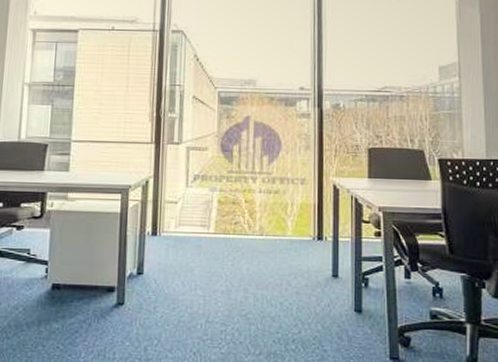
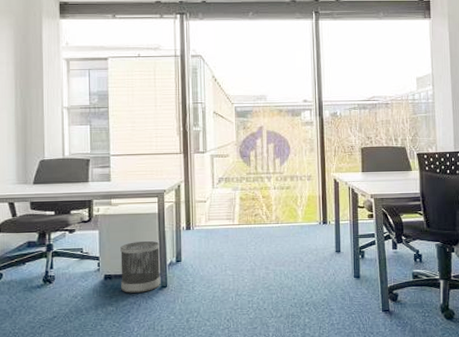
wastebasket: none [70,245,119,309] -> present [120,240,161,293]

